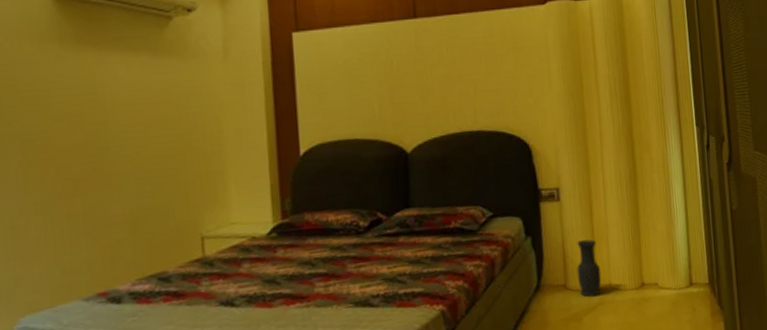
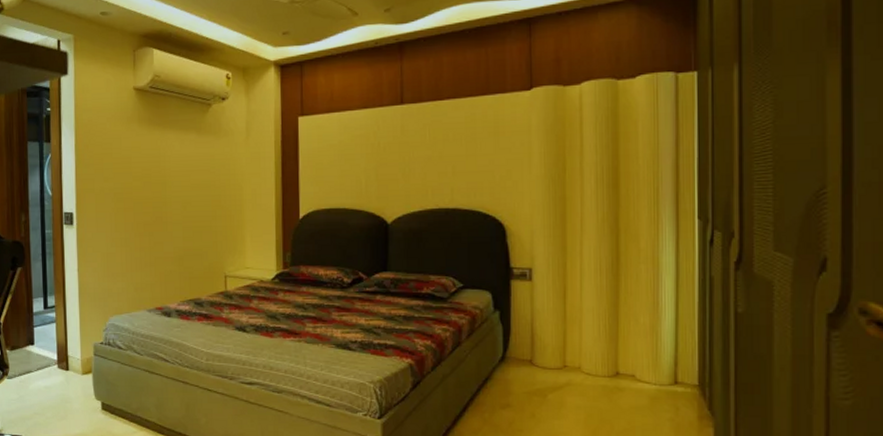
vase: present [576,239,602,297] -> none [544,321,571,377]

